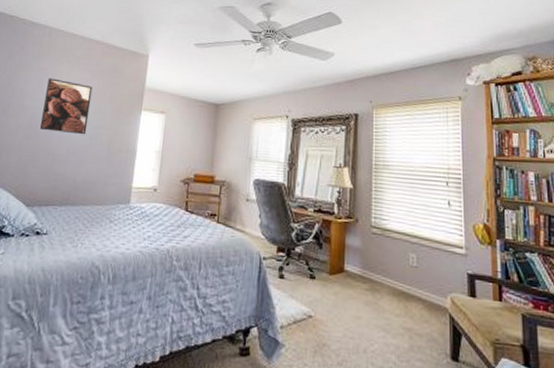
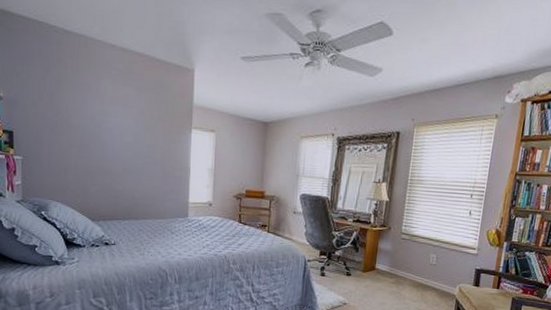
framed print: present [40,78,93,135] -> none [93,94,140,154]

